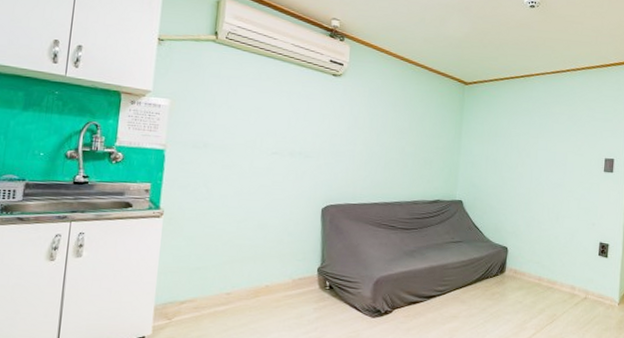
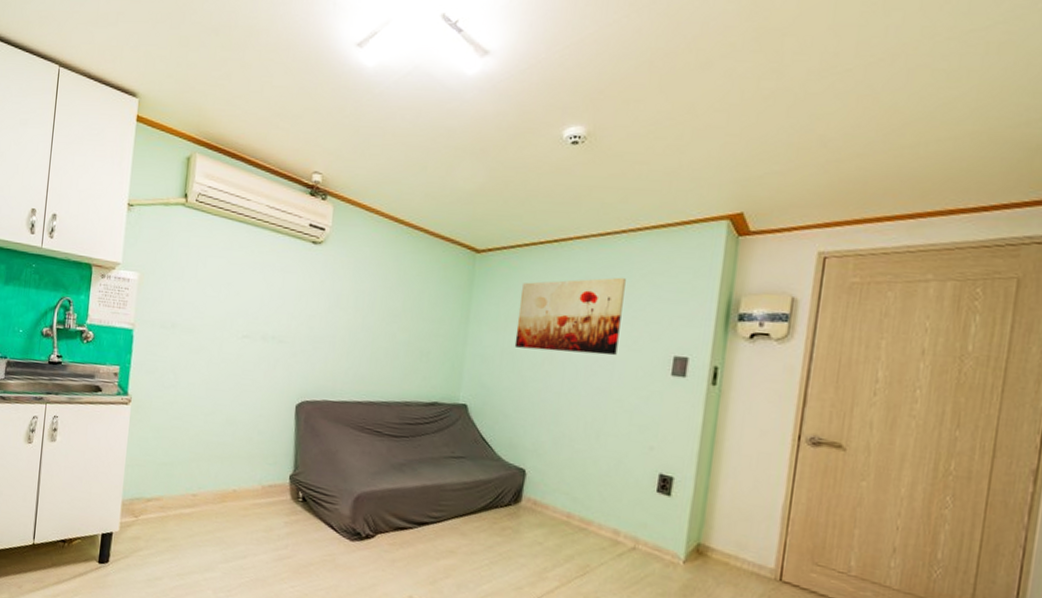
wall art: none [496,103,571,159] -> present [514,277,626,356]

